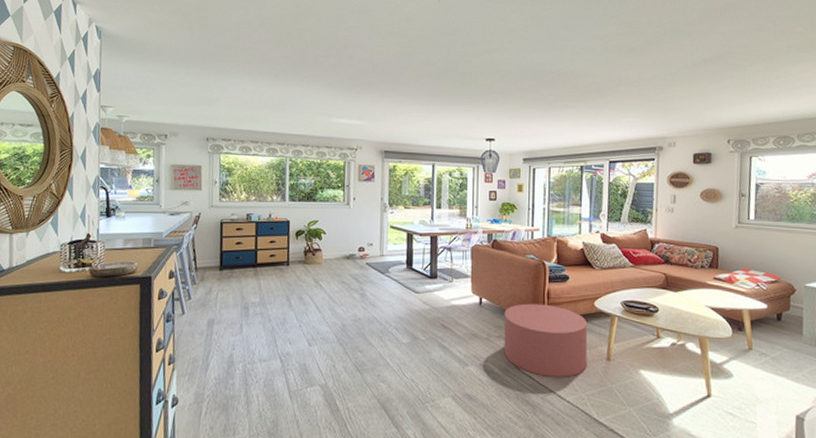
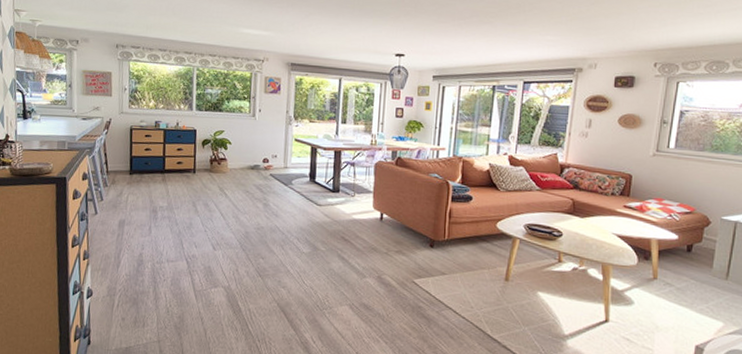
pouf: present [504,303,588,378] -> none [402,221,488,295]

